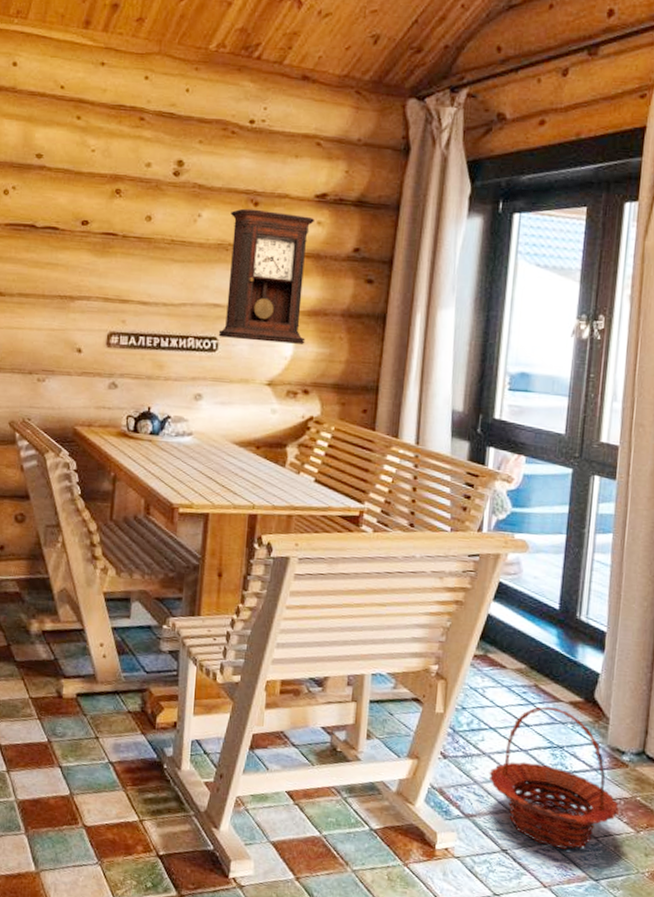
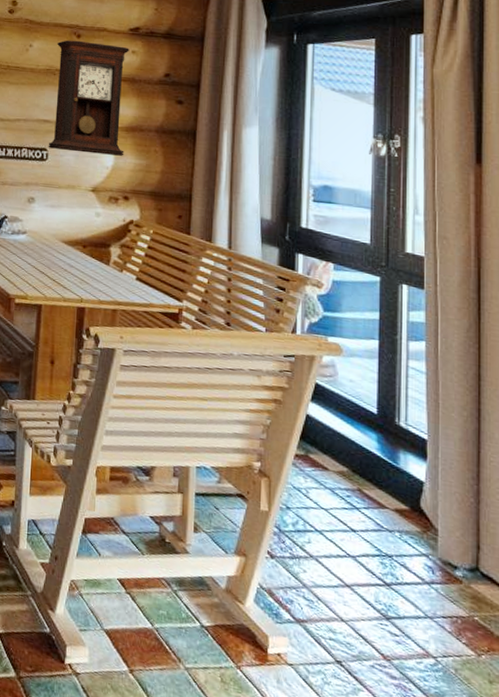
basket: present [488,707,620,850] -> none [317,512,458,668]

